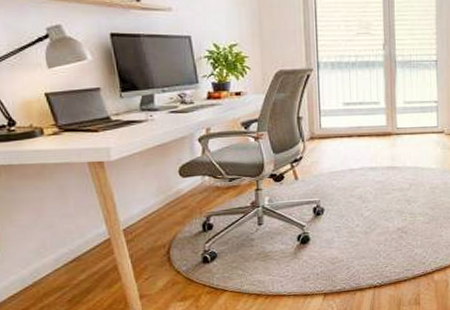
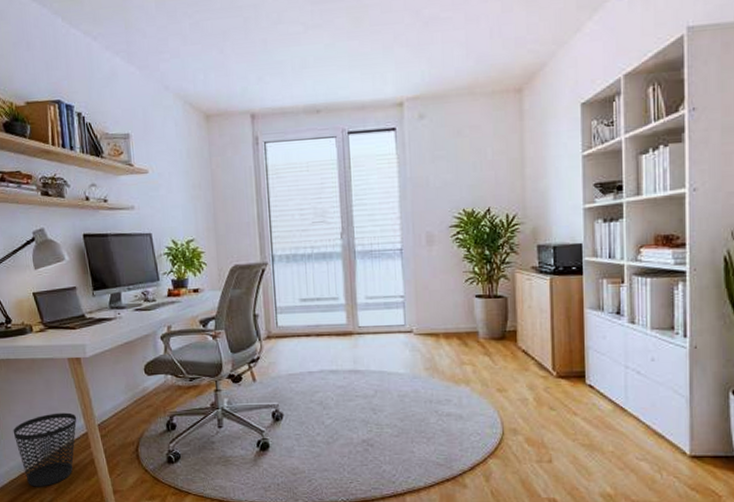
wastebasket: none [15,219,98,301] -> present [13,412,77,487]

